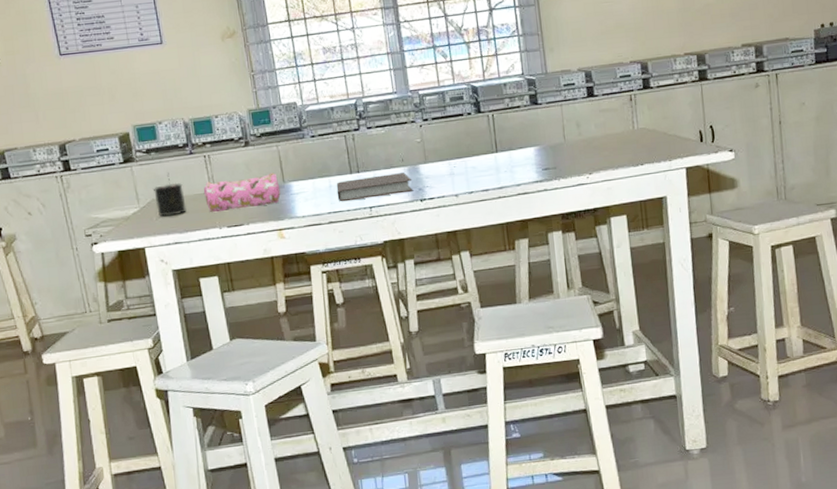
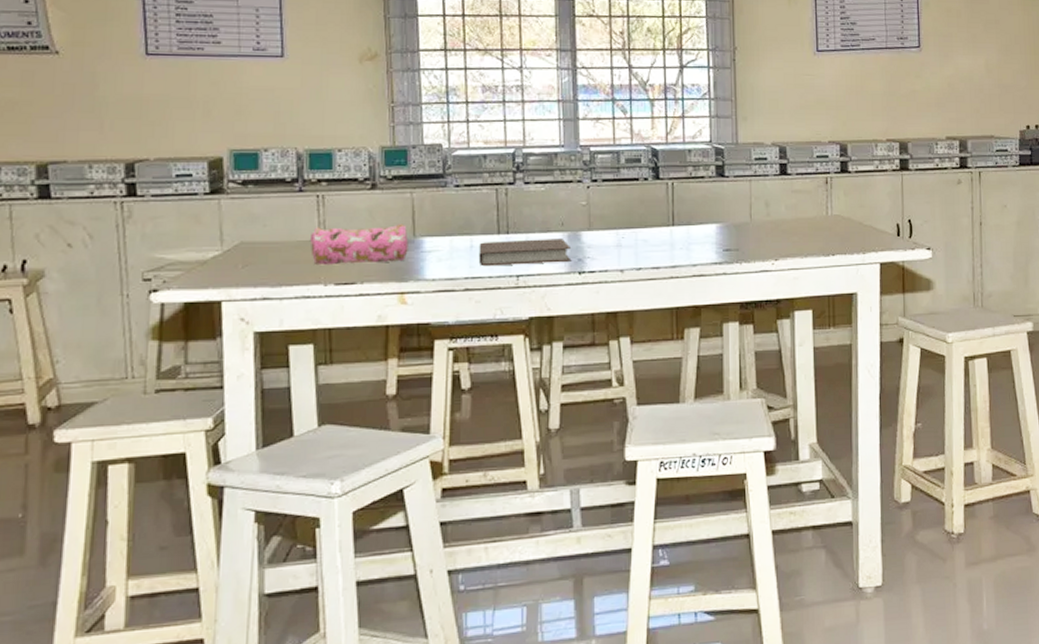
candle: present [152,172,187,217] -> none [243,211,285,265]

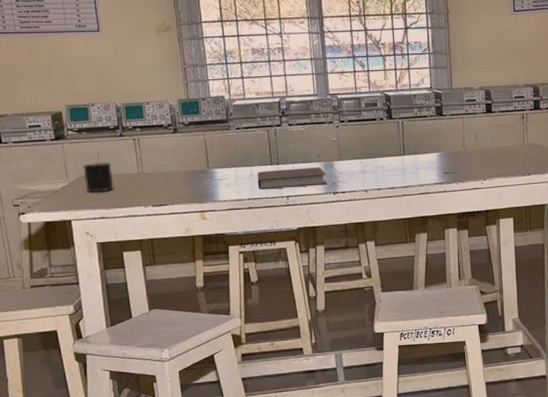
candle: none [243,211,285,265] -> present [82,151,114,193]
pencil case: present [309,224,409,266] -> none [131,159,205,192]

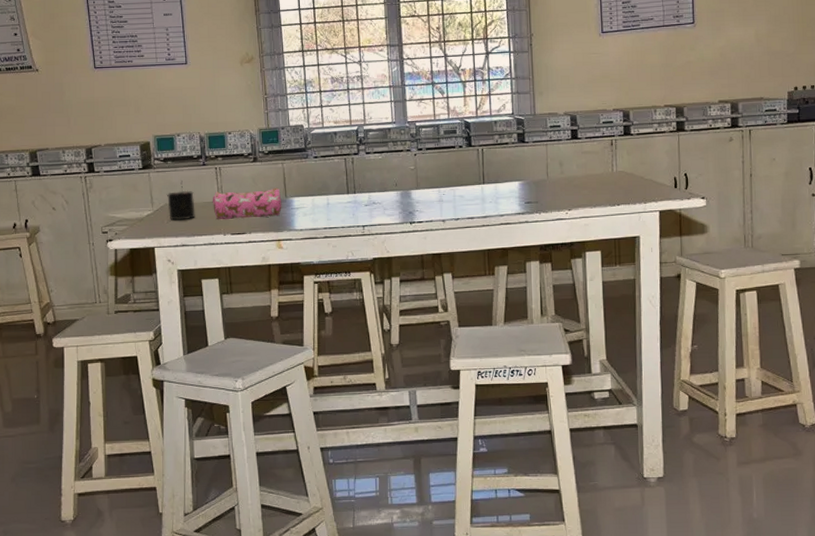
pencil case: none [131,159,205,192] -> present [212,187,282,220]
notebook: present [257,166,328,190] -> none [333,195,404,219]

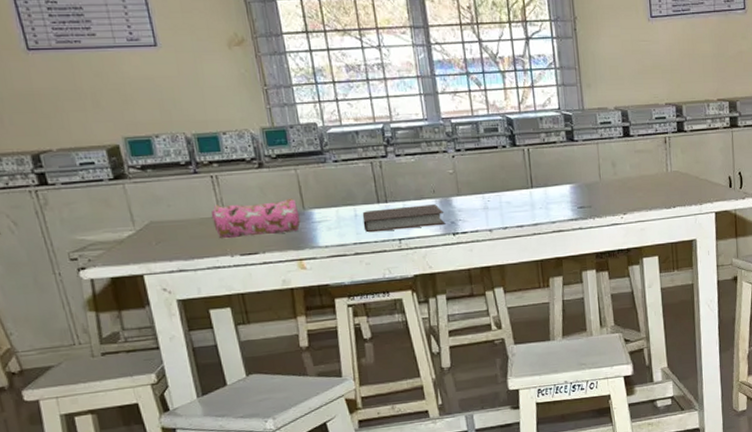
candle: present [166,180,195,221] -> none [150,192,192,242]
notebook: none [333,195,404,219] -> present [362,203,446,233]

